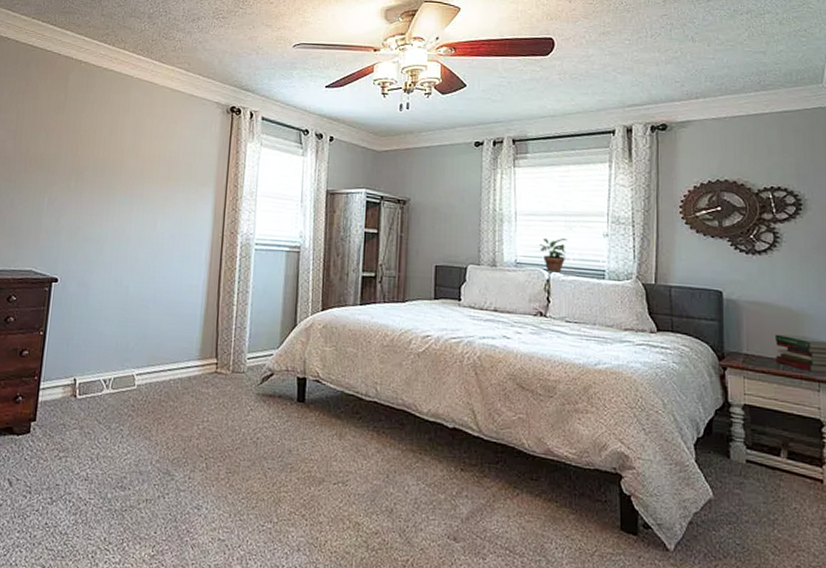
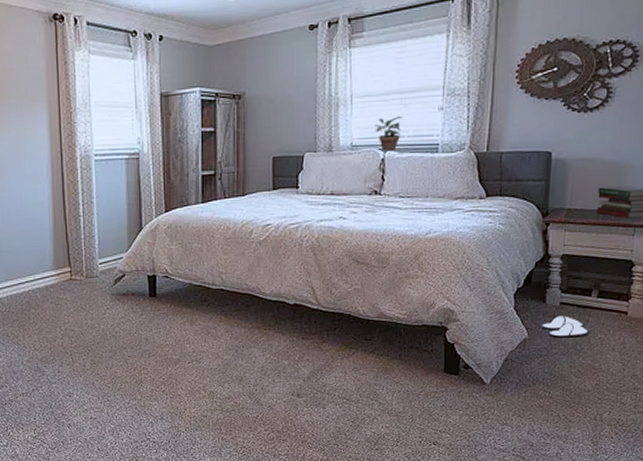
slippers: none [726,475,783,505] -> present [540,316,590,338]

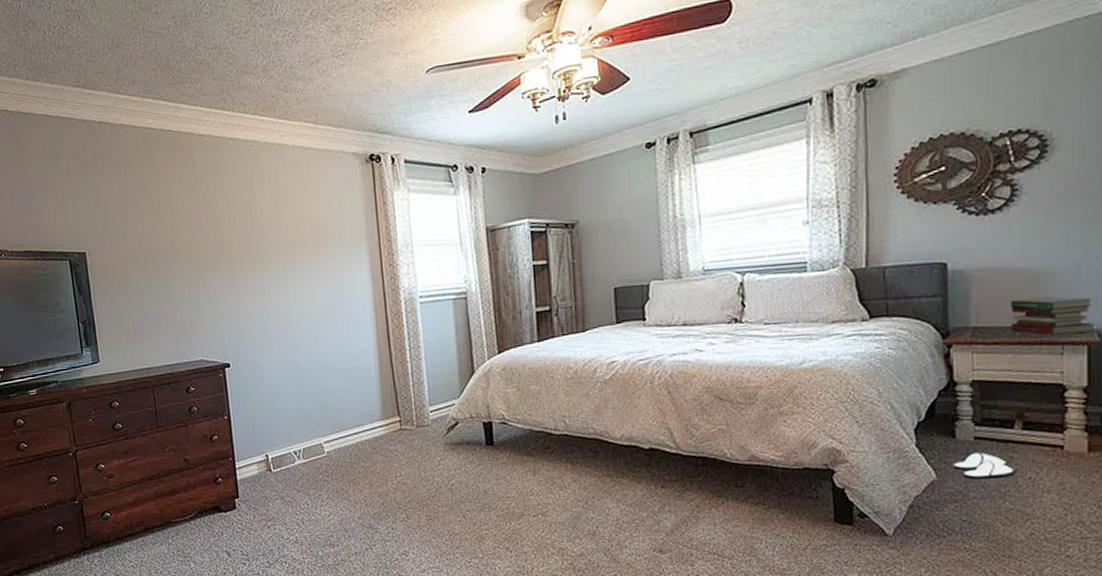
potted plant: present [375,117,403,151] -> none [729,234,762,274]

